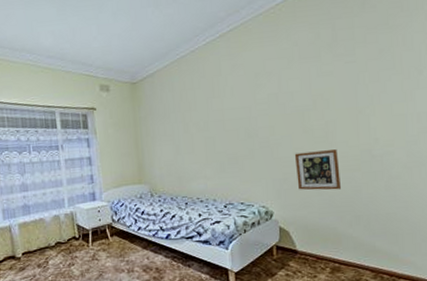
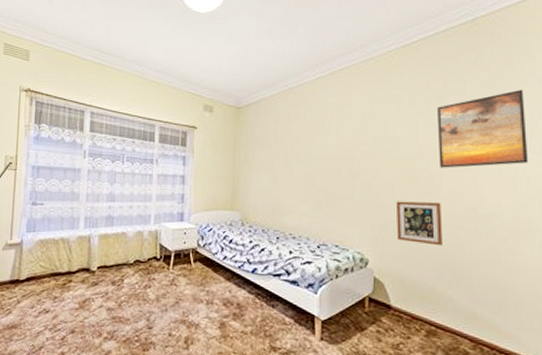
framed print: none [327,26,419,116] -> present [436,89,529,168]

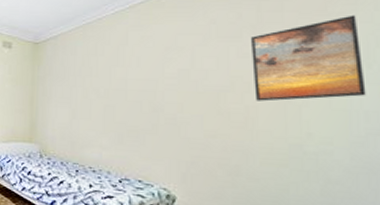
picture frame: present [395,201,442,246] -> none [205,135,262,185]

